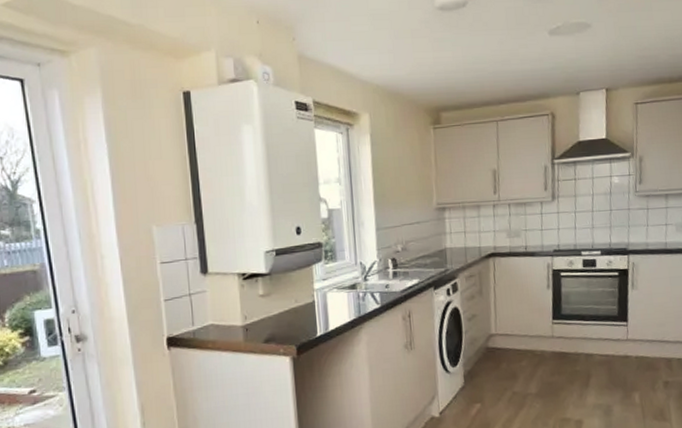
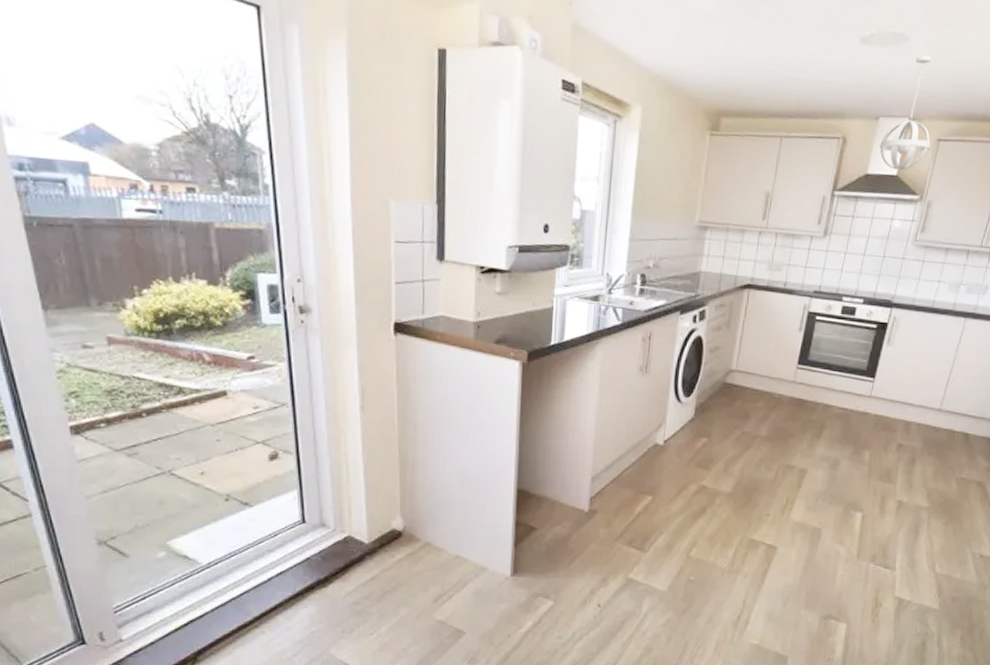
pendant light: none [585,37,630,134] -> present [879,55,932,170]

